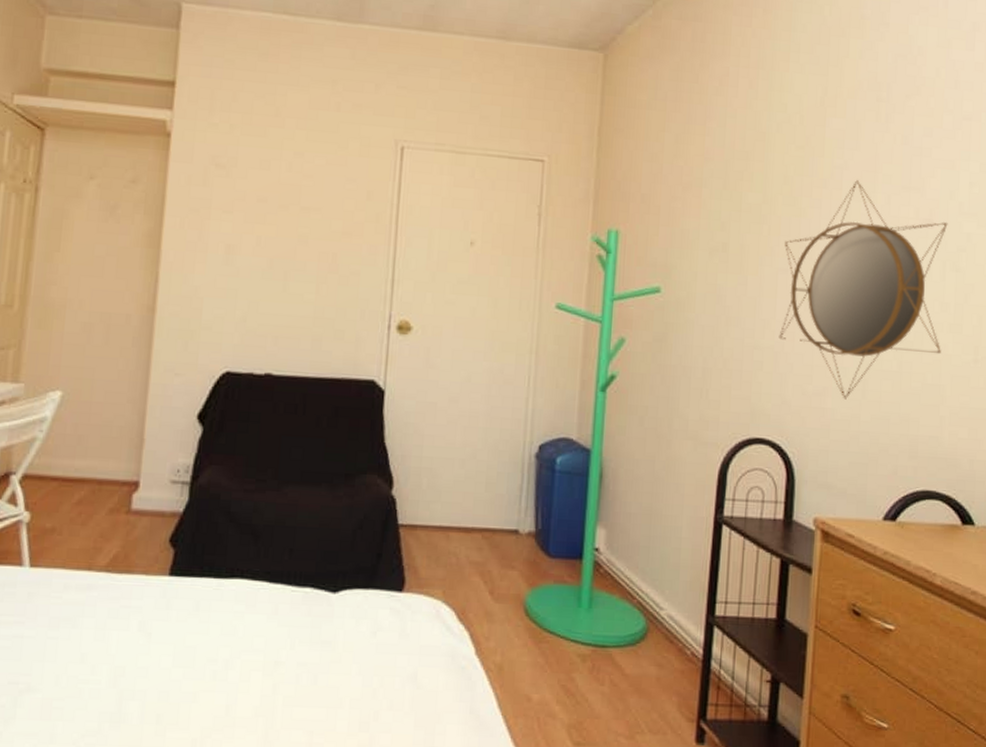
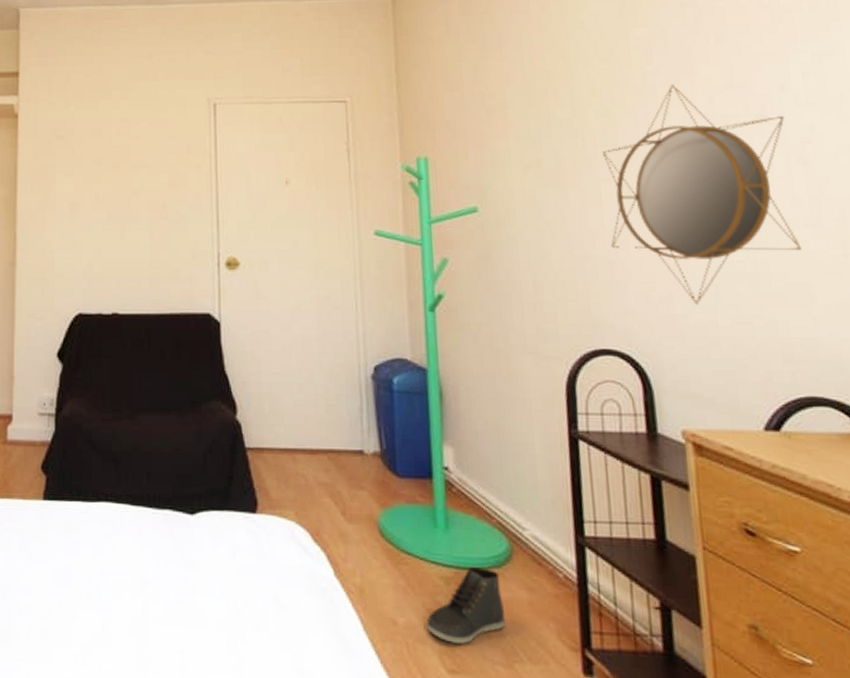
sneaker: none [559,645,634,718] -> present [426,567,506,644]

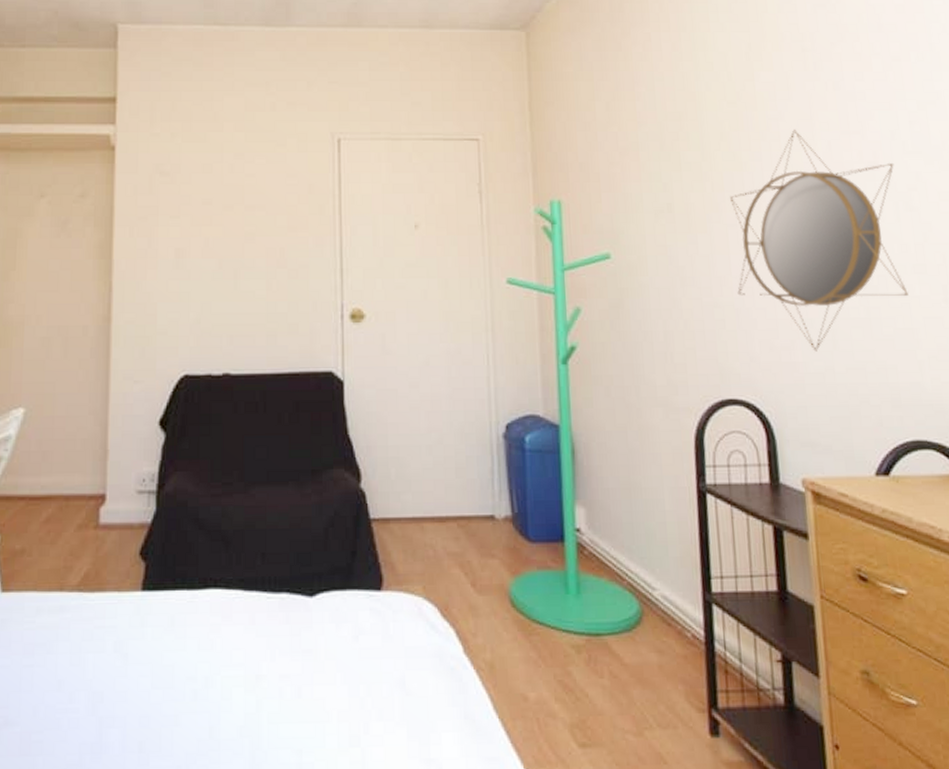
sneaker: present [426,567,506,644] -> none [557,632,636,715]

